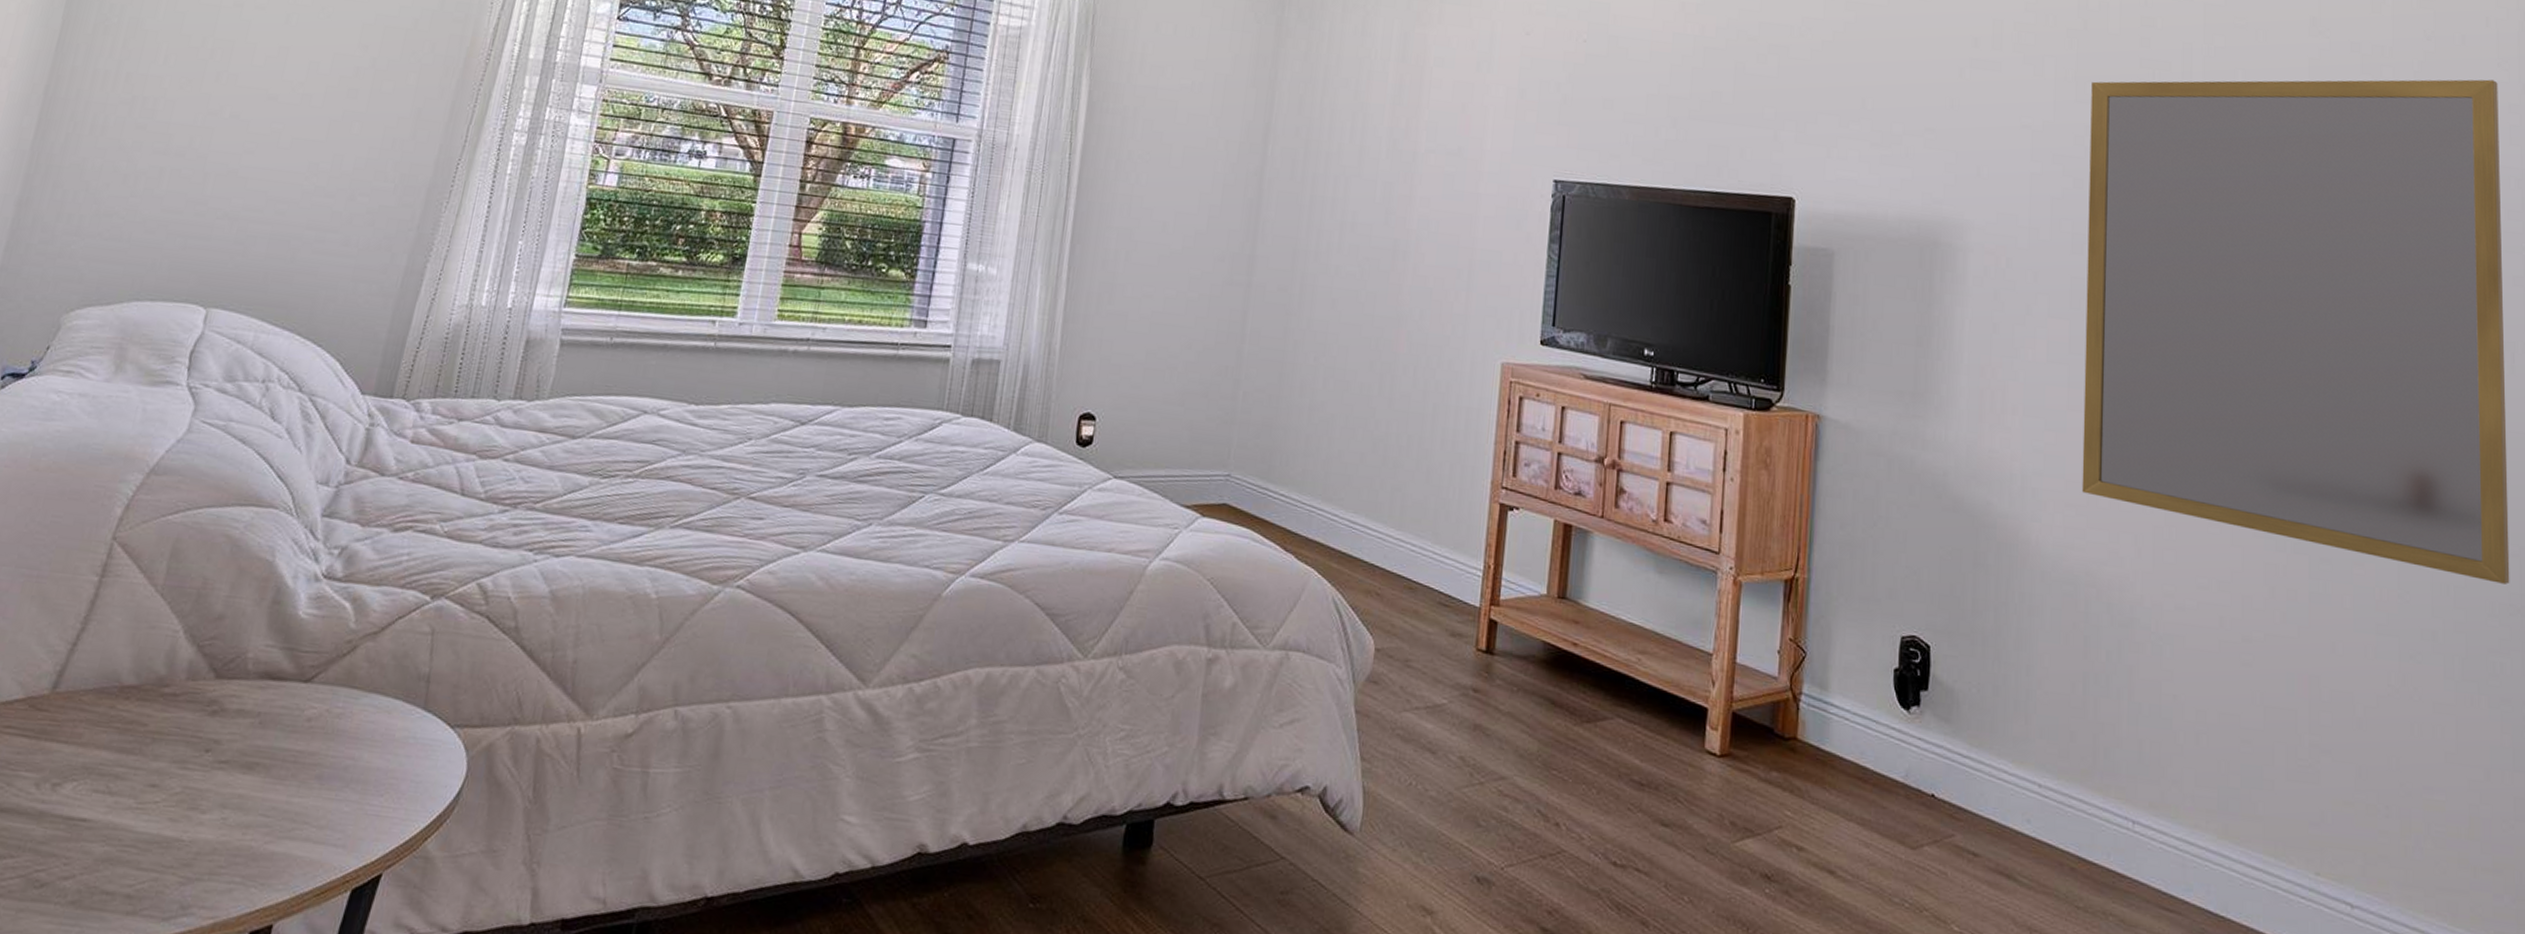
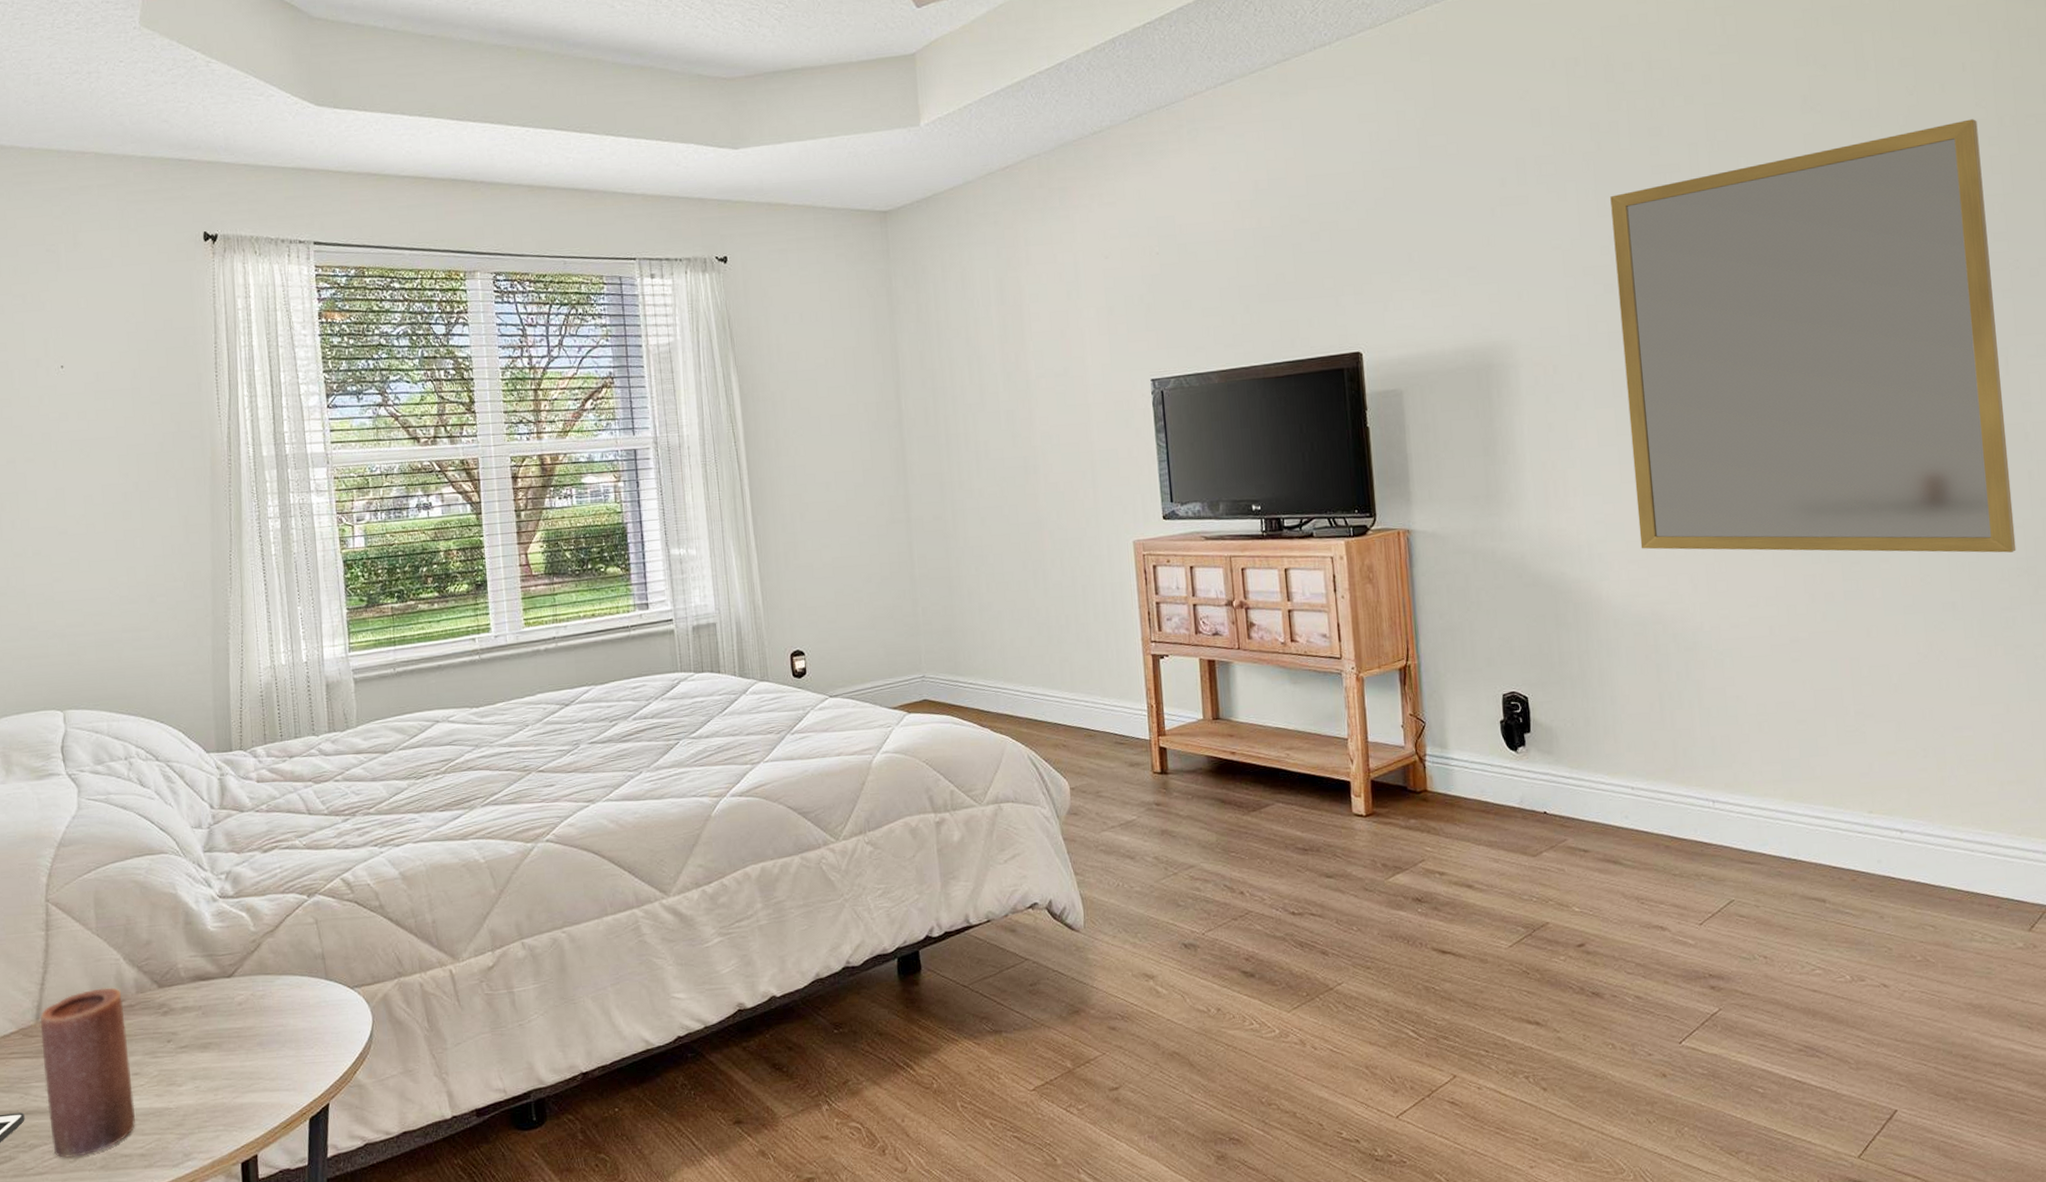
candle: none [18,664,168,883] -> present [40,987,135,1159]

